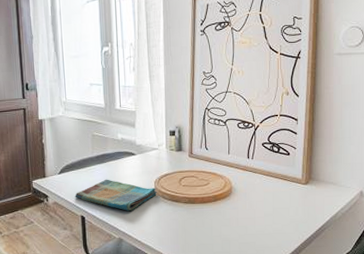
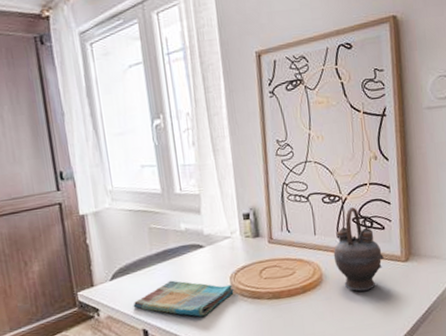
teapot: none [243,134,286,205] -> present [333,207,384,292]

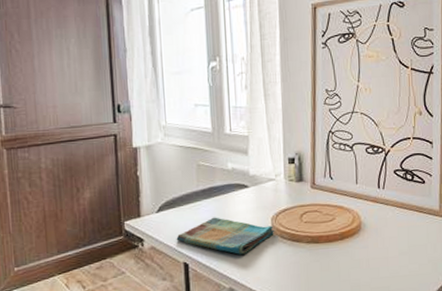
teapot: present [333,207,384,292] -> none [373,160,422,243]

